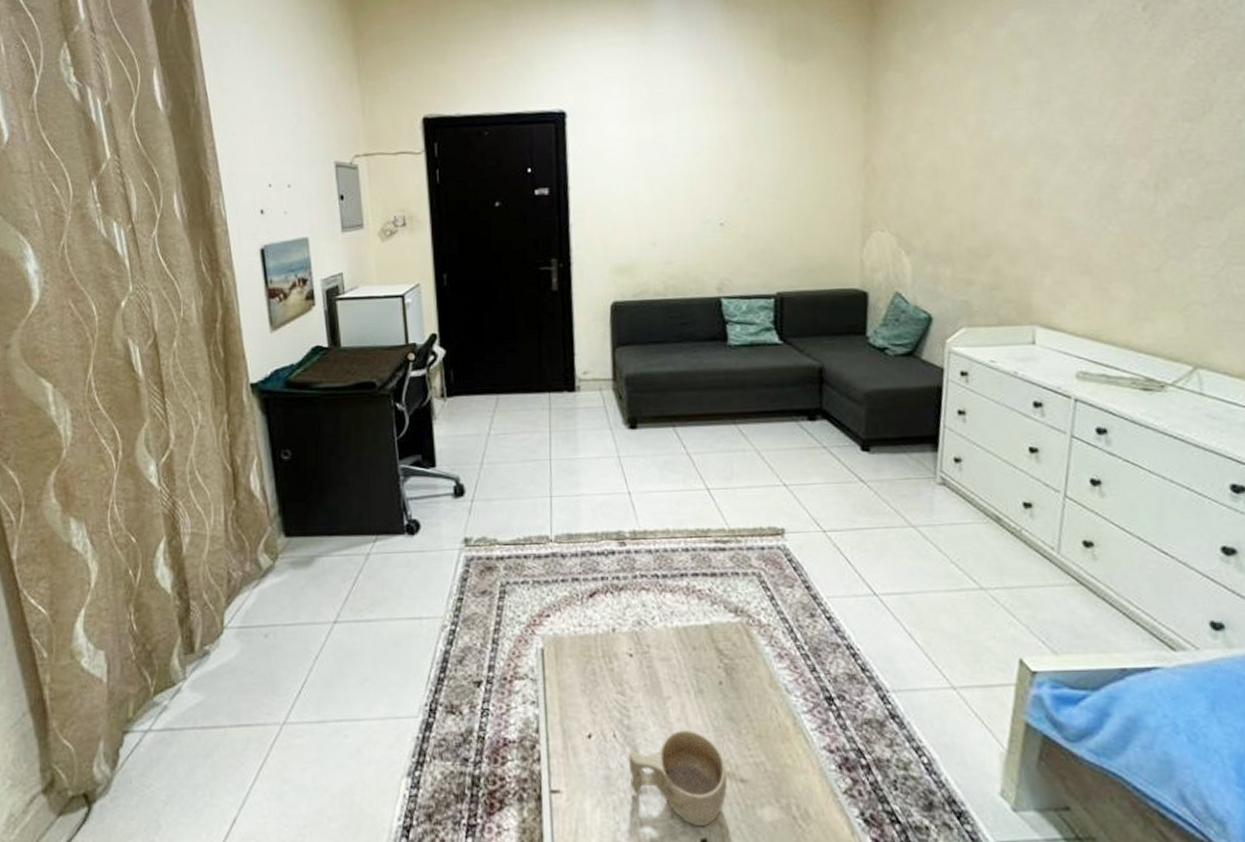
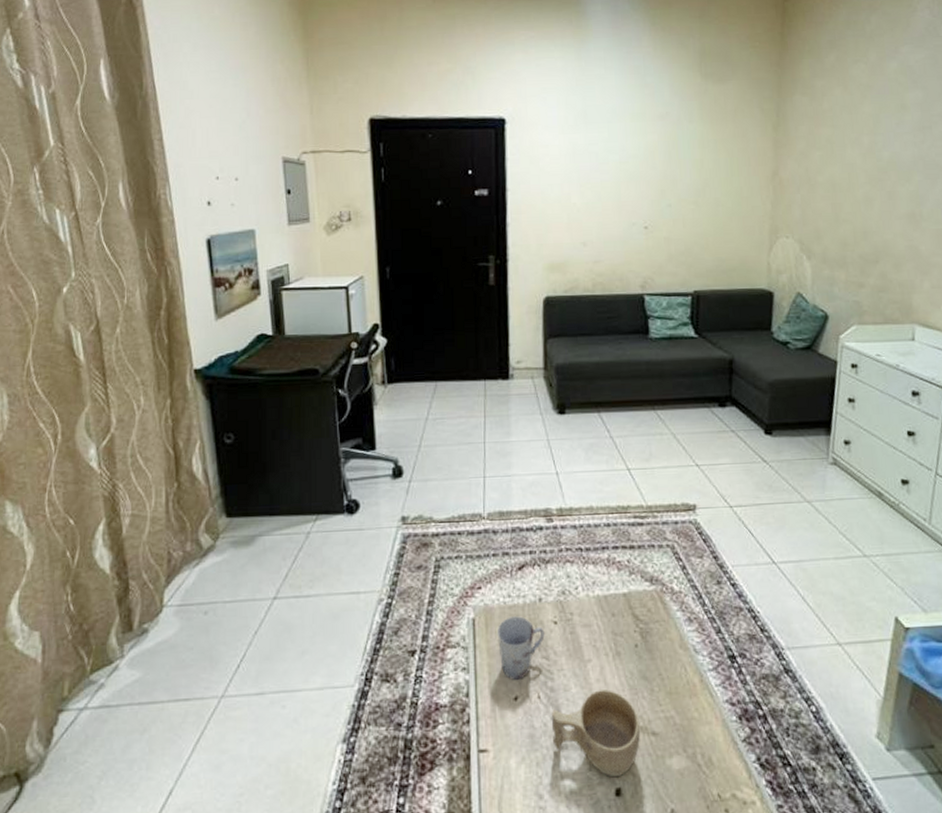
cup: none [567,647,620,716] -> present [496,616,545,680]

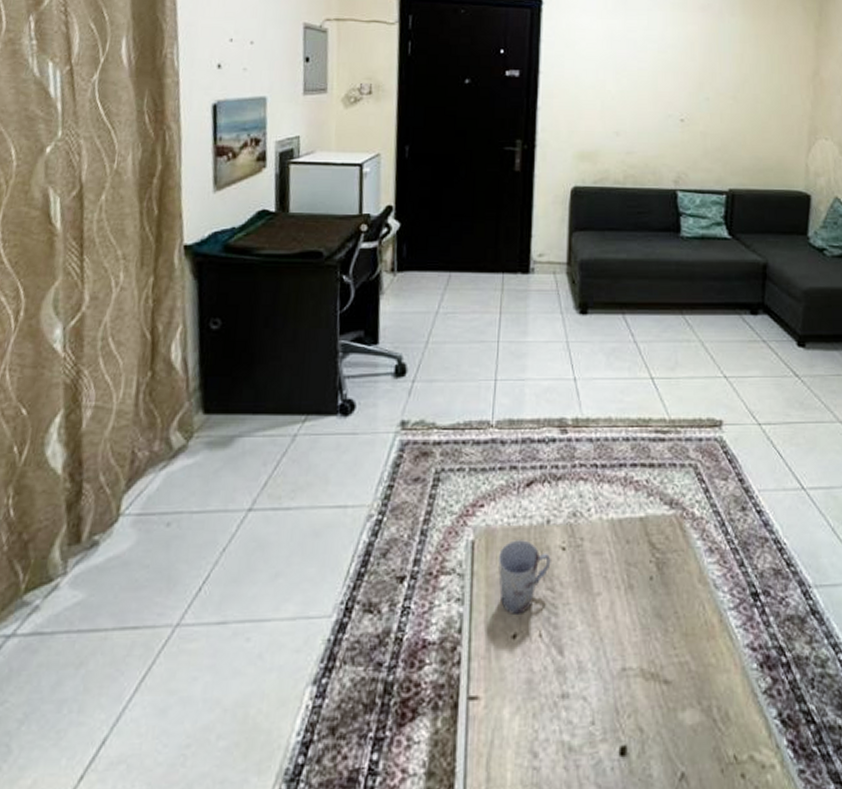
cup: present [551,690,640,778] -> none [552,629,650,733]

